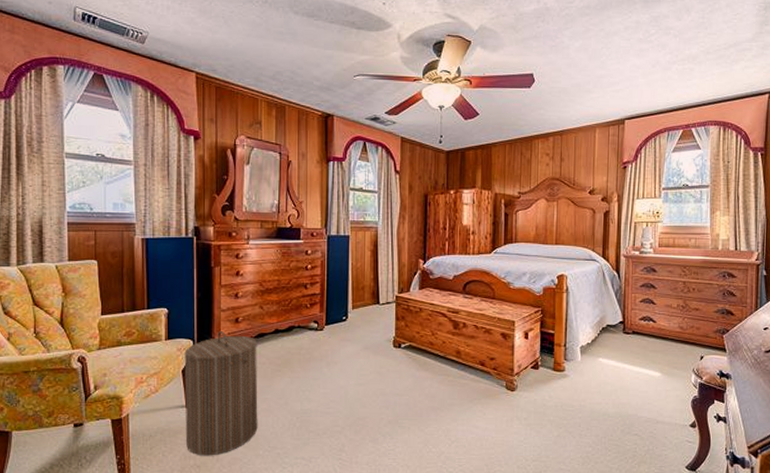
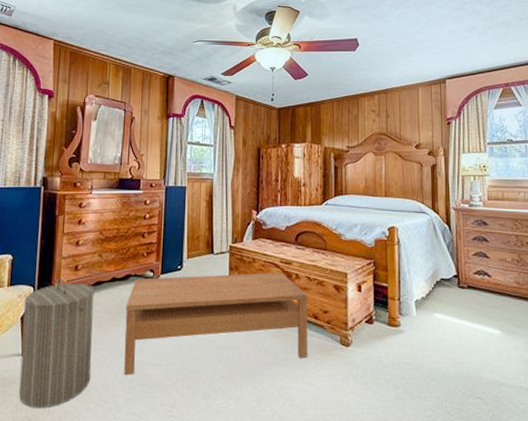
coffee table: none [290,321,475,423] -> present [124,272,308,376]

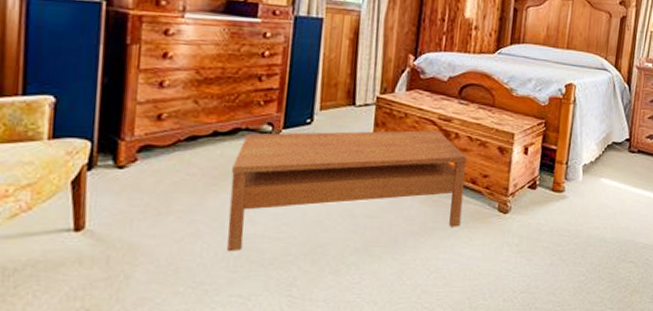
laundry hamper: present [18,277,95,408] -> none [70,129,187,296]

